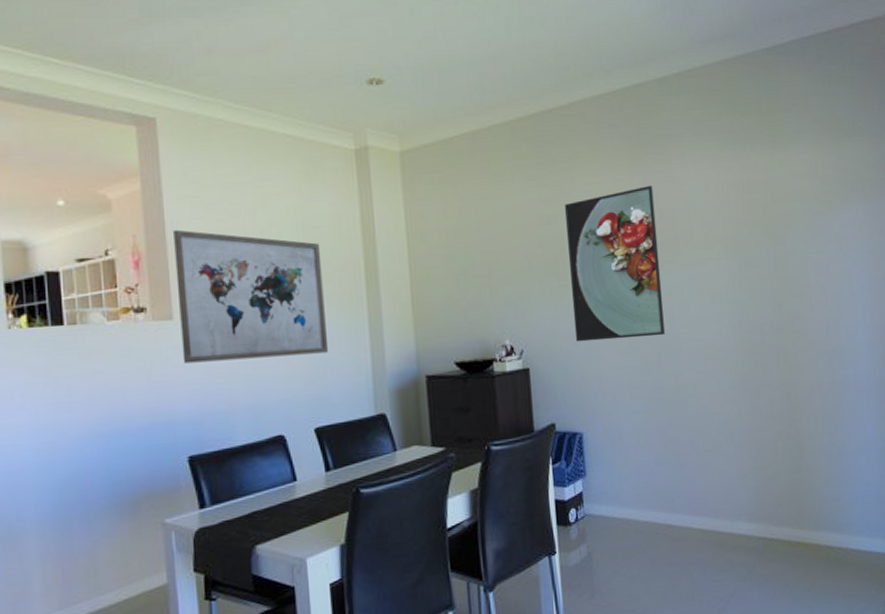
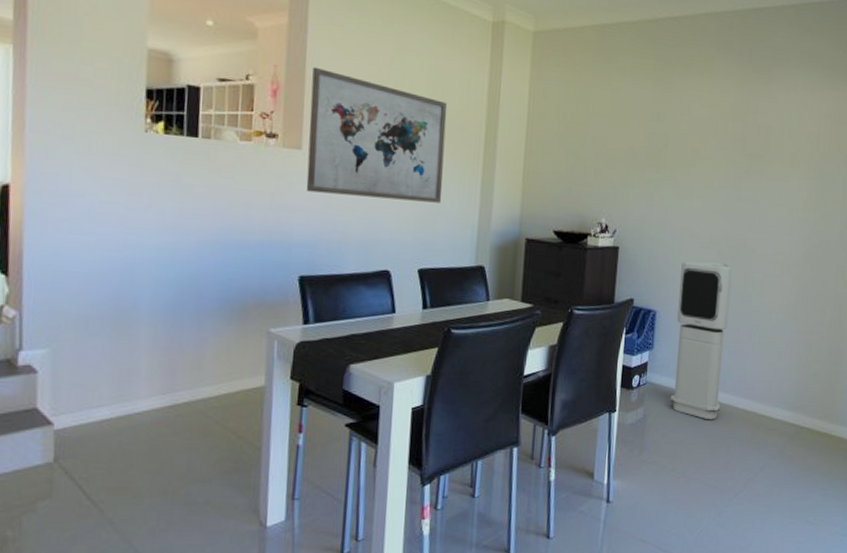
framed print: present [565,185,665,342] -> none [664,101,755,237]
air purifier: none [602,367,674,547] -> present [670,261,732,420]

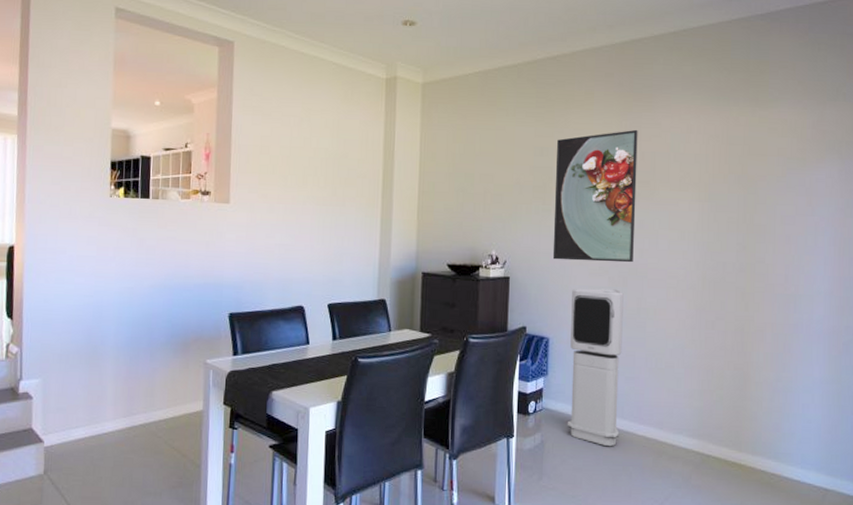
wall art: present [306,67,448,203] -> none [233,132,349,244]
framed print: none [664,101,755,237] -> present [552,129,638,263]

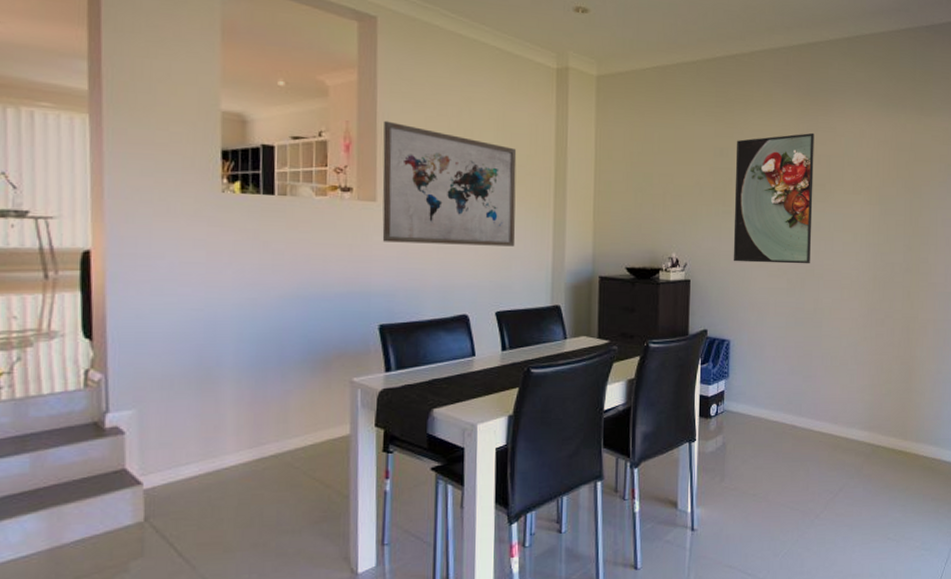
wall art: none [233,132,349,244] -> present [382,120,517,247]
air purifier: present [567,288,624,447] -> none [748,290,801,444]

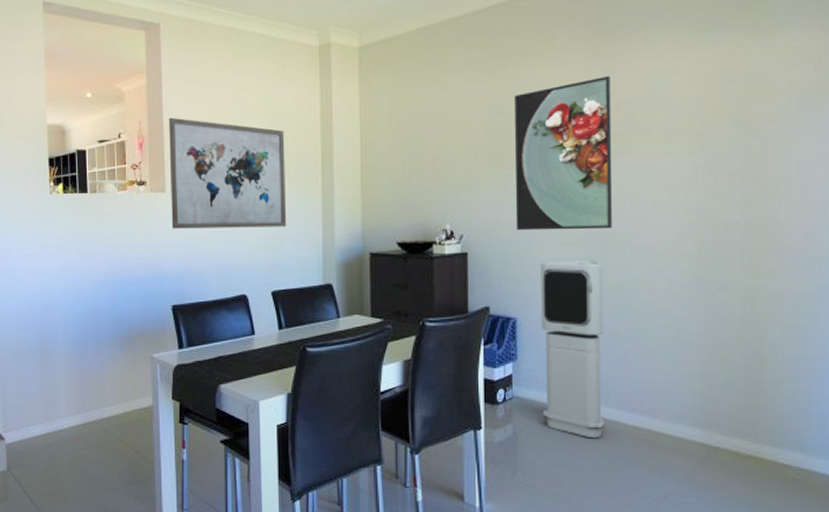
air purifier: none [748,290,801,444] -> present [541,260,605,439]

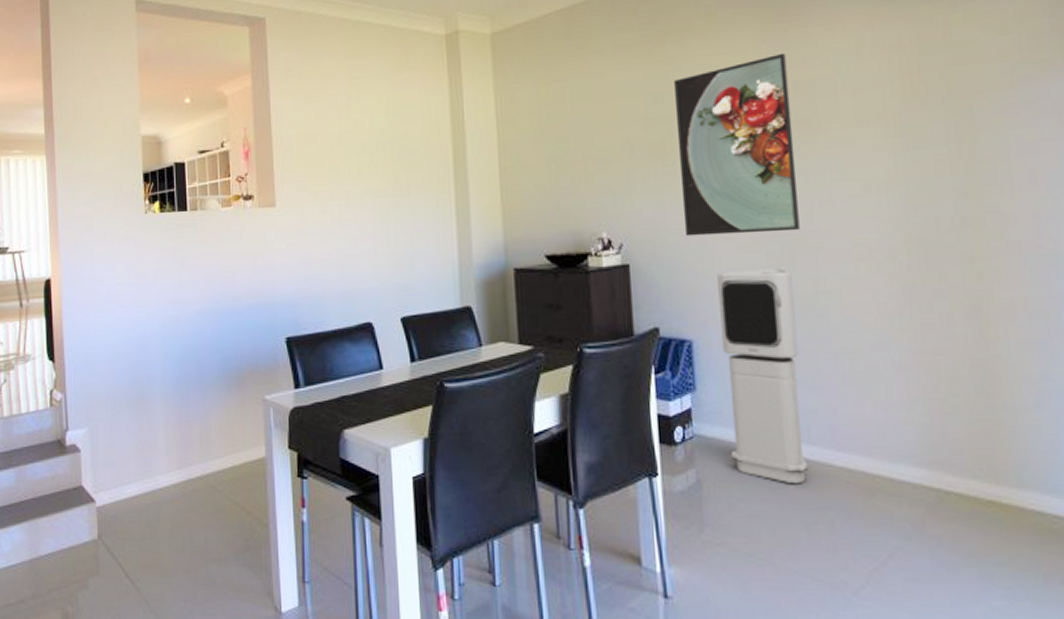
wall art: present [169,117,287,229] -> none [278,121,416,249]

